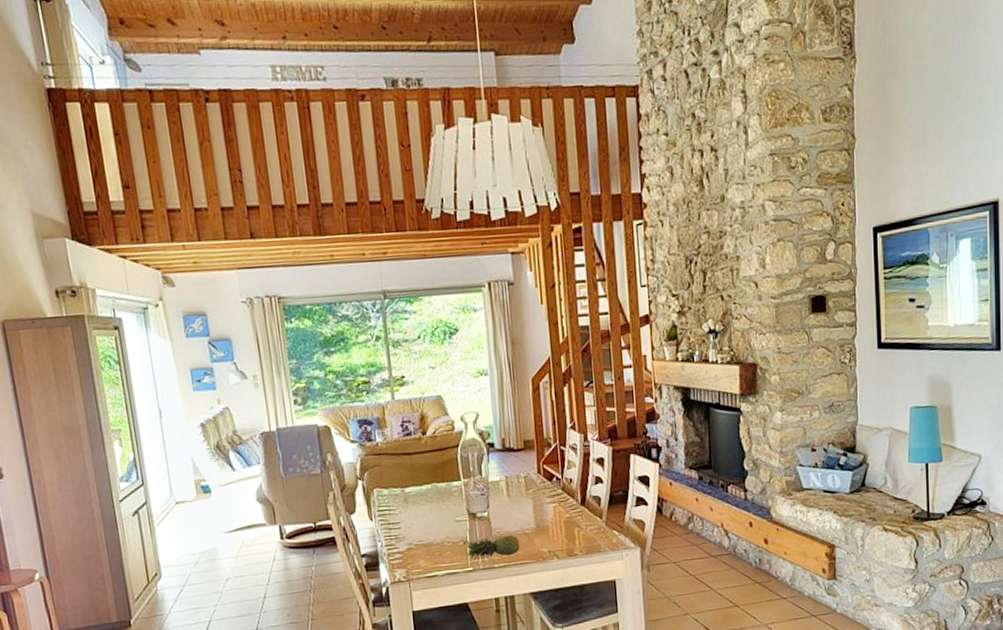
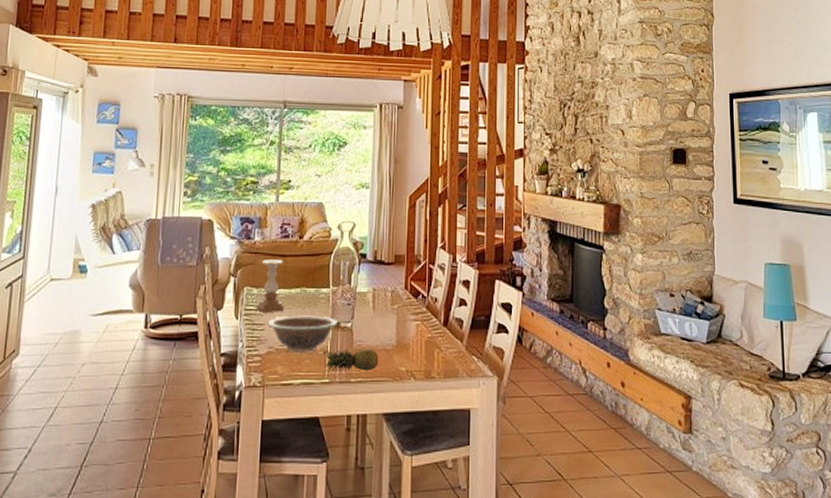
candle holder: none [388,458,417,513] -> present [257,260,284,313]
decorative bowl: none [403,509,475,547] -> present [267,315,339,353]

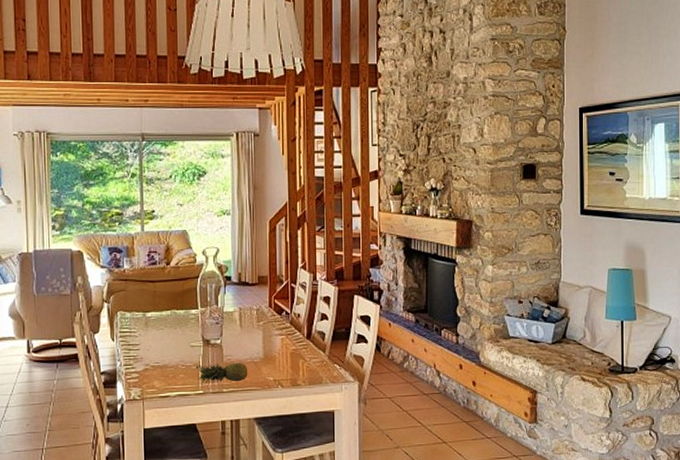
candle holder: present [257,260,284,313] -> none [131,285,156,335]
decorative bowl: present [267,315,339,353] -> none [142,334,209,369]

